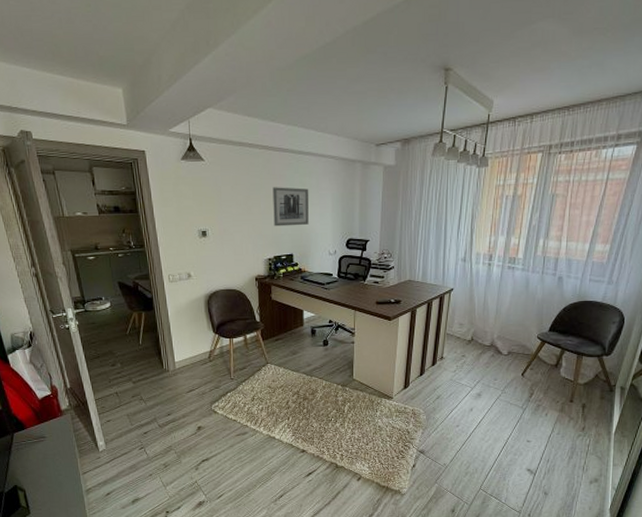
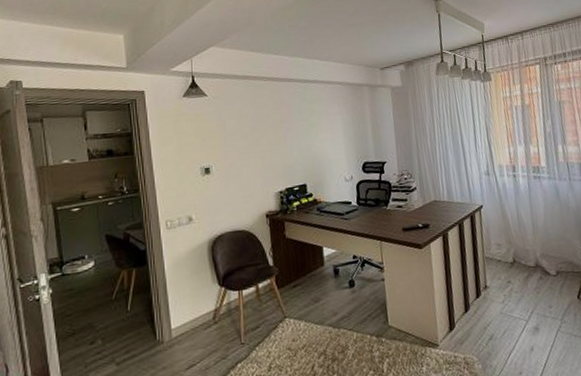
wall art: present [272,187,309,227] -> none [280,115,321,157]

